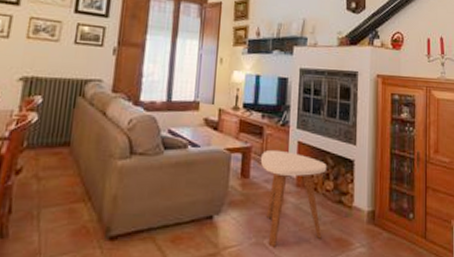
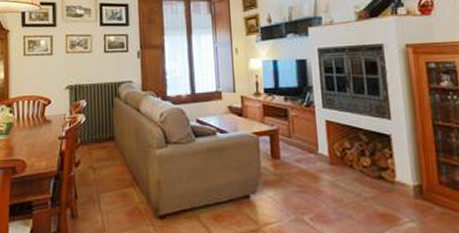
side table: present [260,149,327,248] -> none [288,130,365,224]

